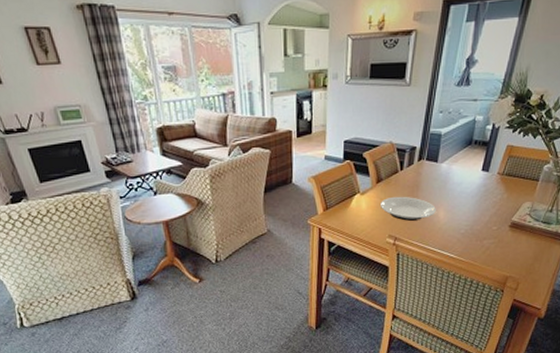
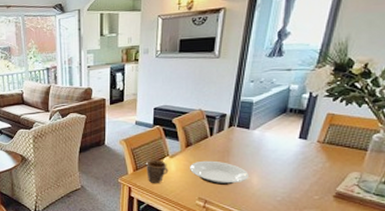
mug: none [335,197,360,223] -> present [145,159,169,183]

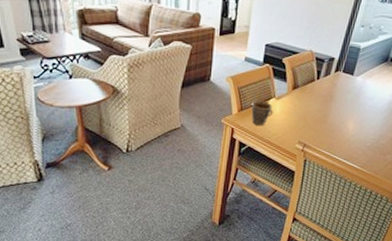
plate: present [190,160,249,185] -> none [294,104,346,130]

